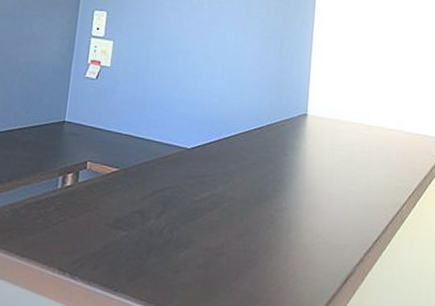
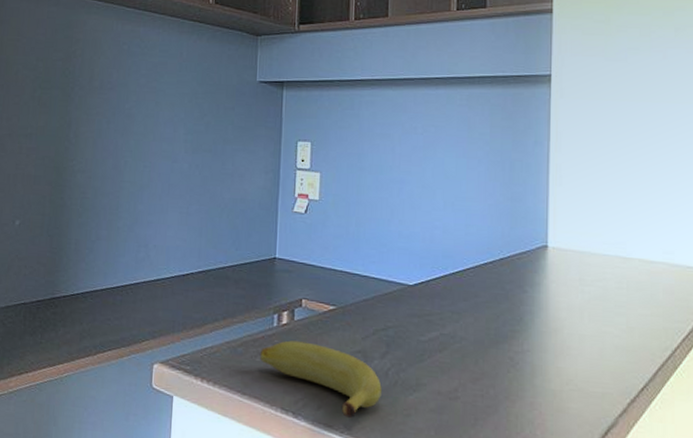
banana: none [41,202,156,276] -> present [259,340,382,418]

